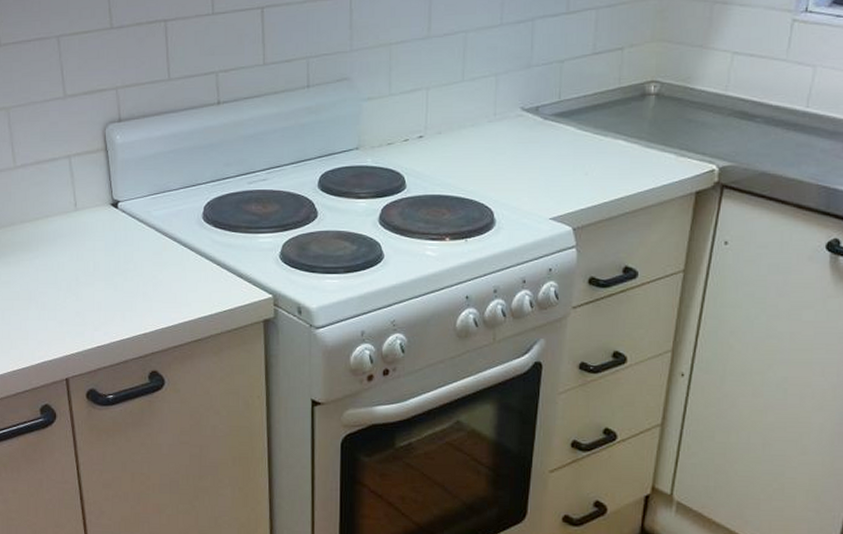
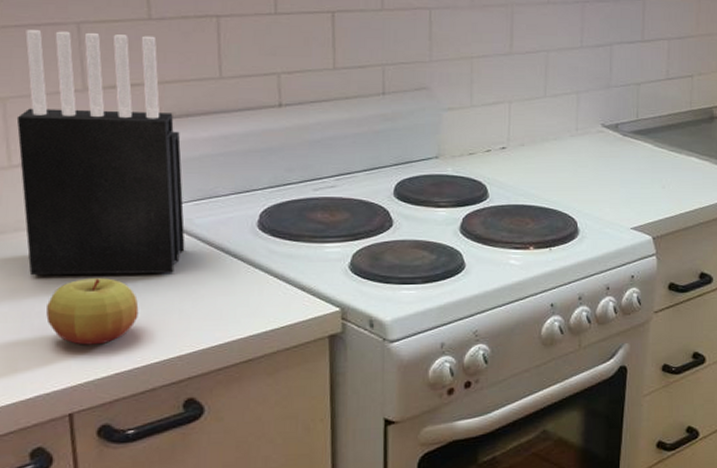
knife block: none [18,44,146,261] -> present [16,30,185,276]
apple: none [46,264,113,321] -> present [46,278,139,345]

